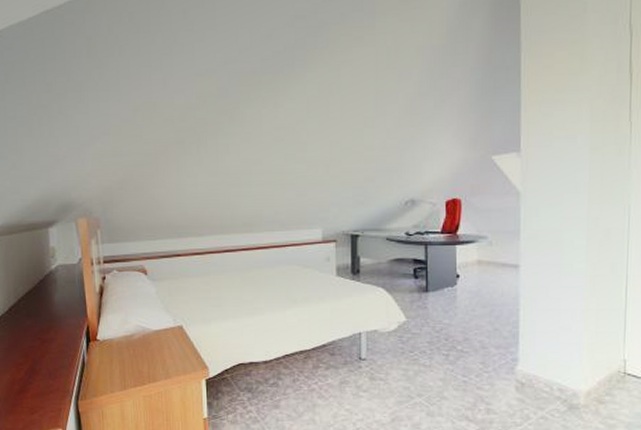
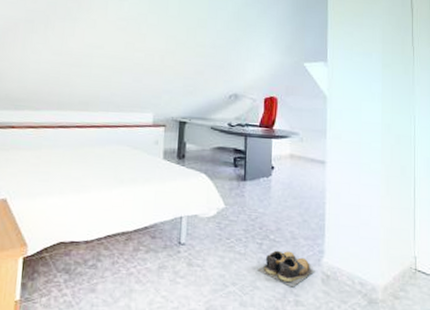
shoes: none [444,361,508,396] -> present [257,250,315,288]

